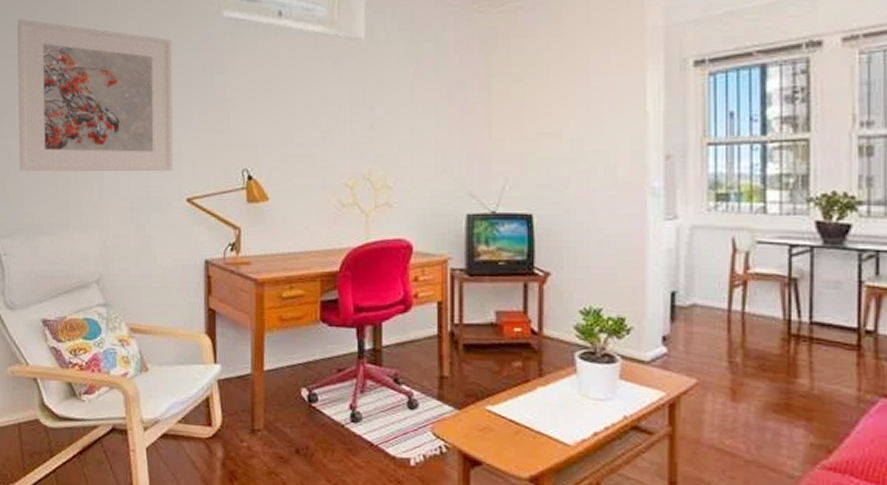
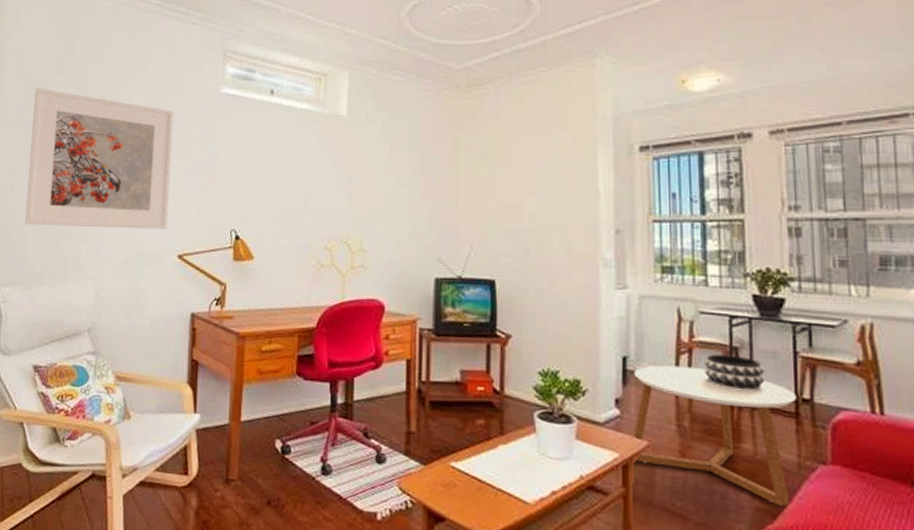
coffee table: none [679,299,859,441] -> present [632,365,797,507]
decorative bowl: none [760,286,825,322] -> present [704,354,765,390]

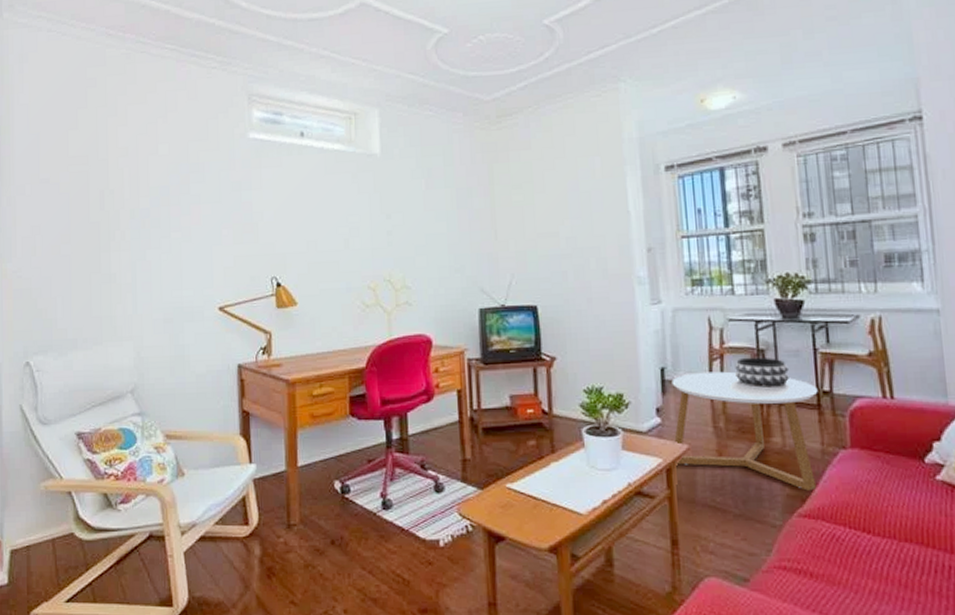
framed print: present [25,88,173,230] -> none [49,144,206,289]

